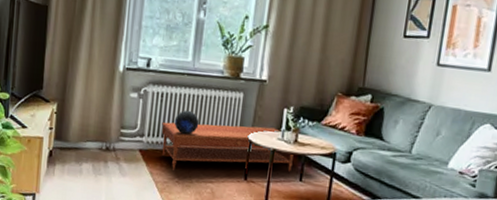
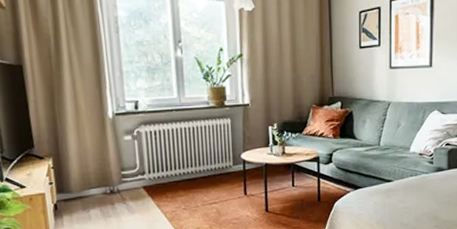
coffee table: present [162,121,293,172] -> none [160,145,284,199]
decorative sphere: present [174,110,199,135] -> none [171,142,195,166]

